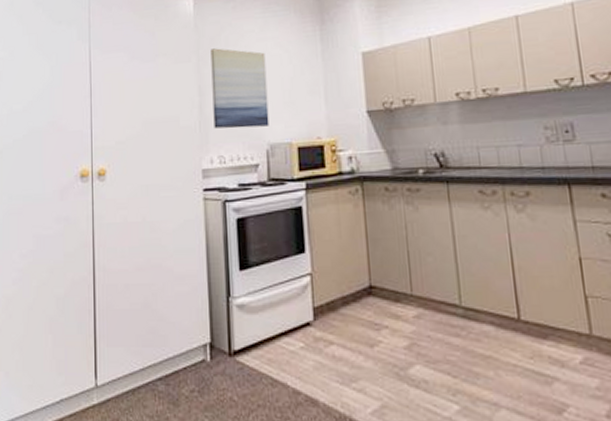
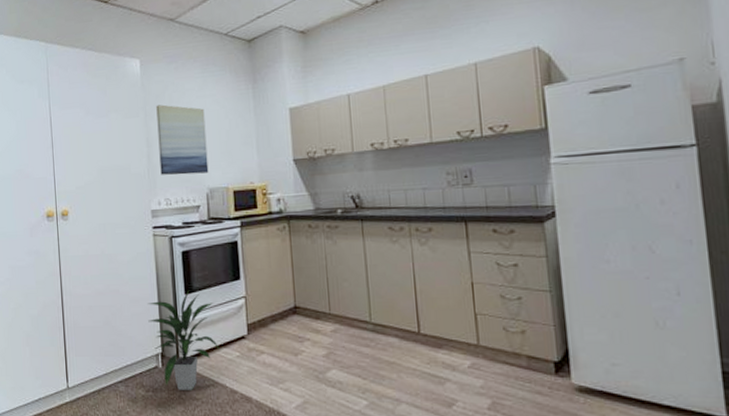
indoor plant: none [194,265,280,390] -> present [147,290,220,390]

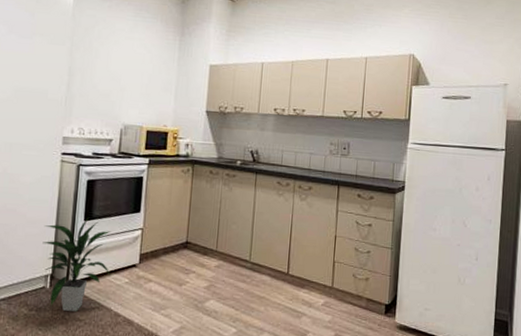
wall art: present [156,104,209,175] -> none [78,38,131,110]

